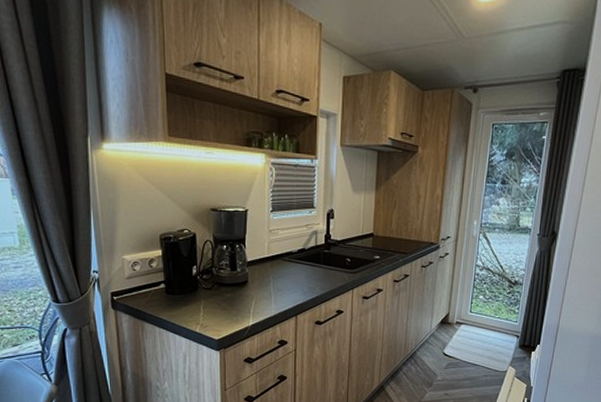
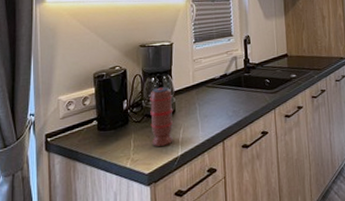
spice grinder: none [221,256,246,315] -> present [150,87,174,147]

